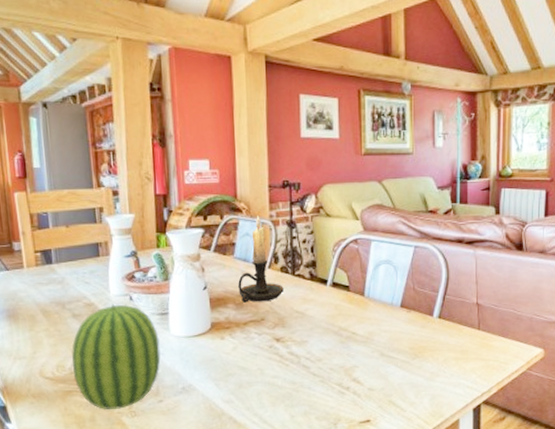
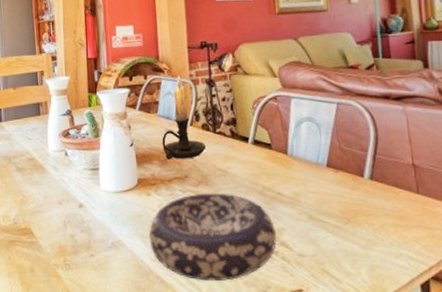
fruit: present [71,303,161,409] -> none [15,158,92,261]
decorative bowl: none [222,334,349,419] -> present [149,193,276,282]

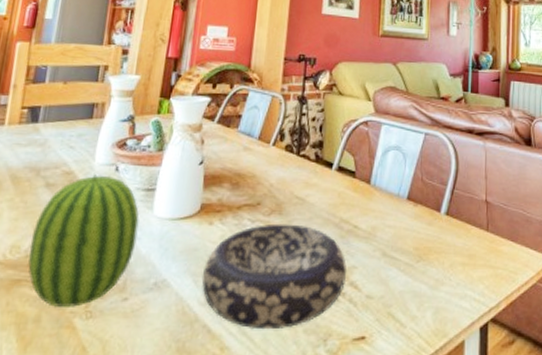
fruit: none [15,158,92,261] -> present [28,173,139,307]
candle holder: present [162,75,206,160] -> none [237,88,286,183]

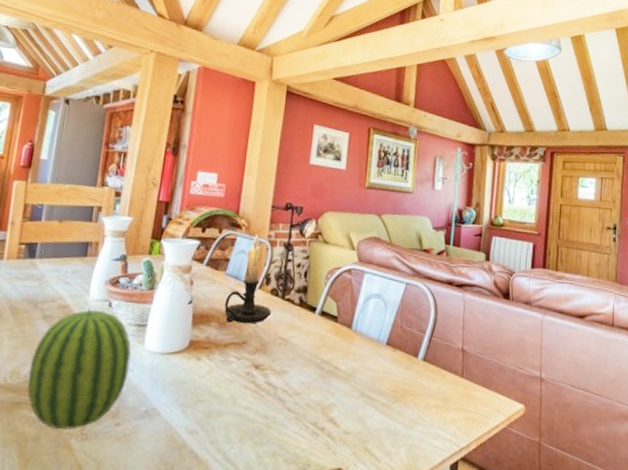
decorative bowl: present [201,223,347,330] -> none [189,362,326,458]
candle holder: none [237,88,286,183] -> present [224,234,271,324]

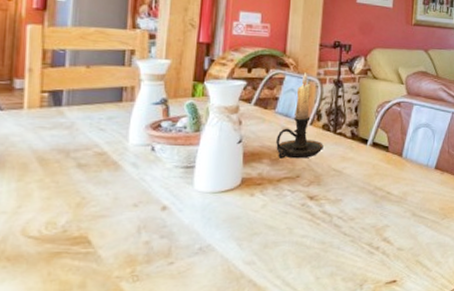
fruit: present [27,308,131,429] -> none [67,153,180,274]

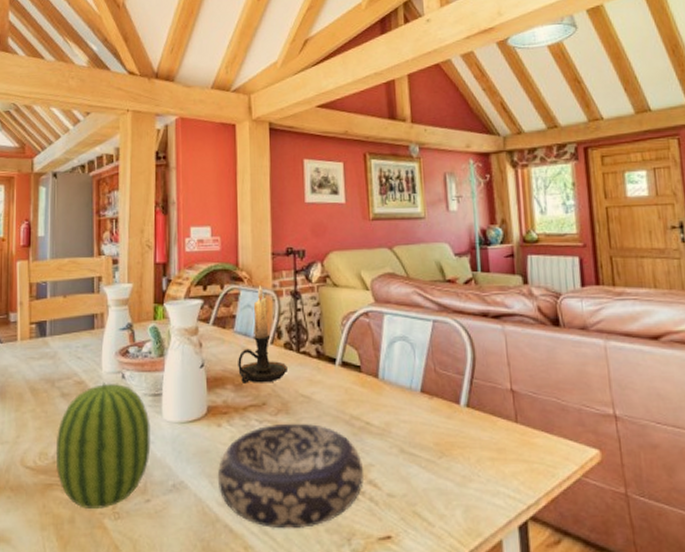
fruit: none [67,153,180,274] -> present [57,381,151,509]
decorative bowl: none [245,193,380,281] -> present [217,423,363,529]

